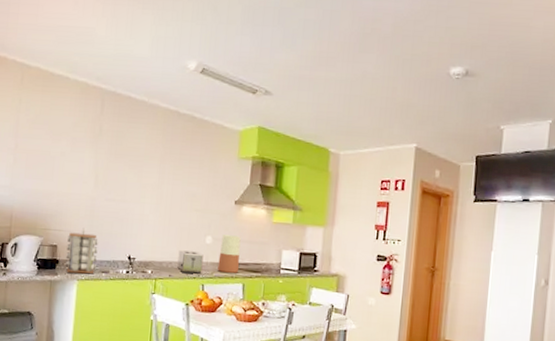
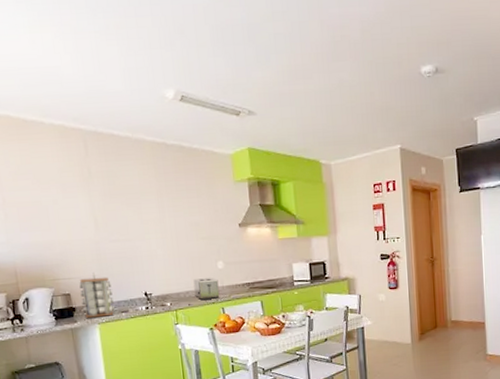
vase: present [218,234,241,274] -> none [232,257,254,294]

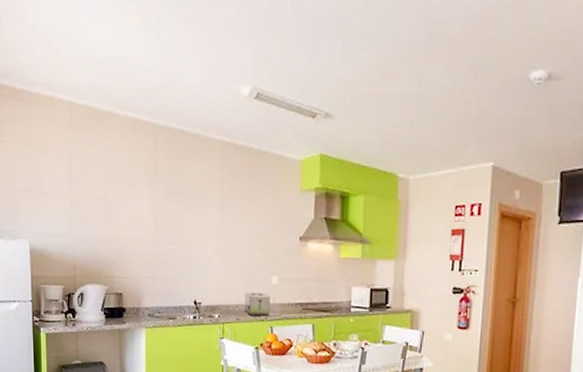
spice rack: present [79,272,115,318] -> none [132,274,163,321]

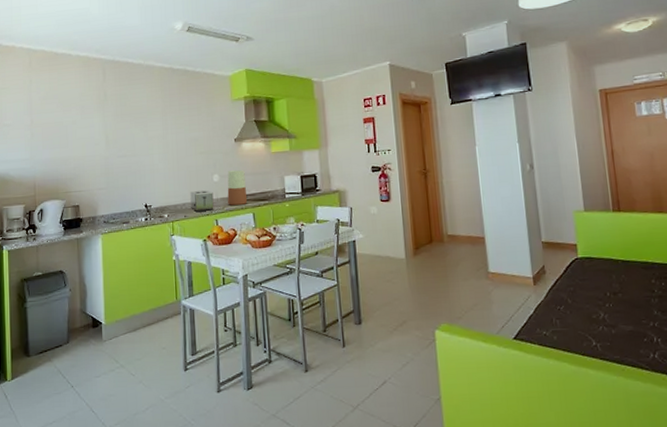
vase: none [286,274,308,315] -> present [227,170,247,206]

